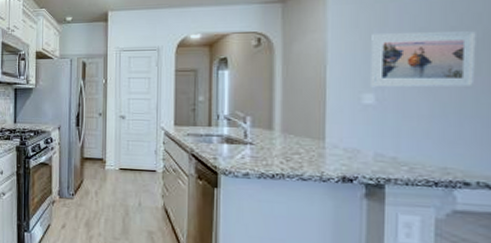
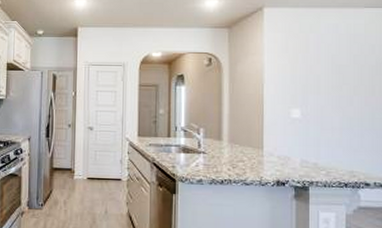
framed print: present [371,31,476,88] -> none [297,59,371,105]

